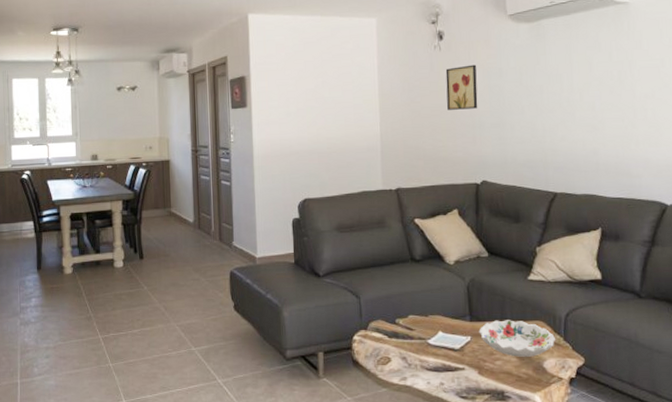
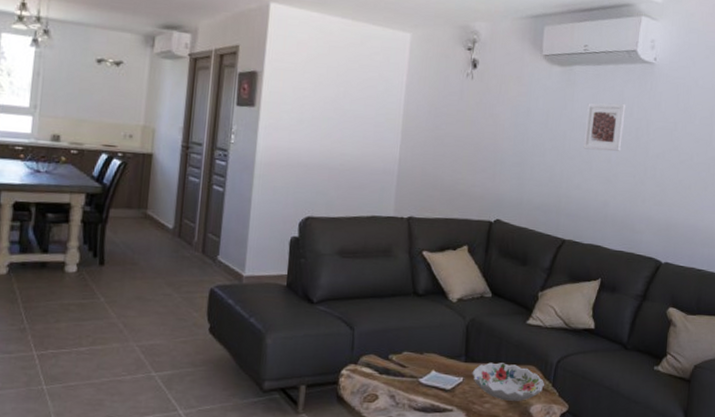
wall art: present [445,64,478,110] -> none [471,99,506,145]
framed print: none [561,48,605,100] -> present [583,103,626,151]

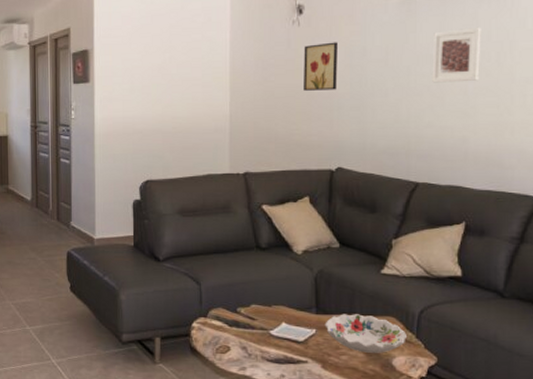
wall art: none [471,99,506,145] -> present [304,42,337,91]

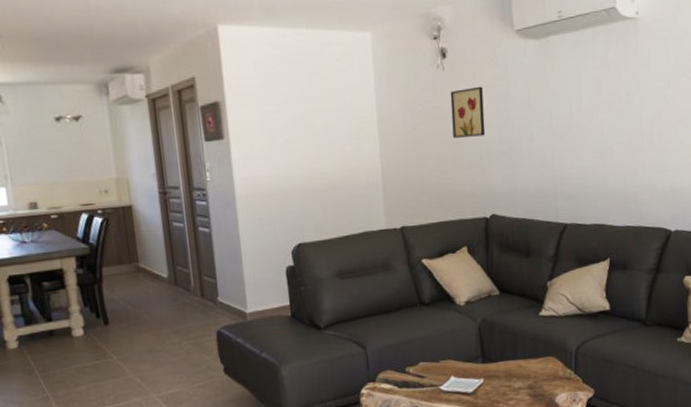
decorative bowl: present [325,314,406,353] -> none [491,358,566,395]
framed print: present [432,27,481,83] -> none [570,68,613,125]

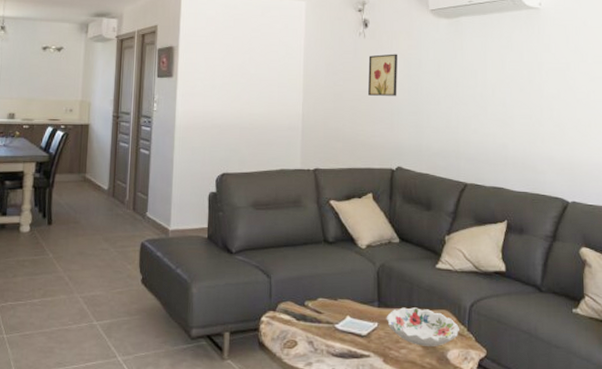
decorative bowl: none [491,358,566,395] -> present [386,307,459,346]

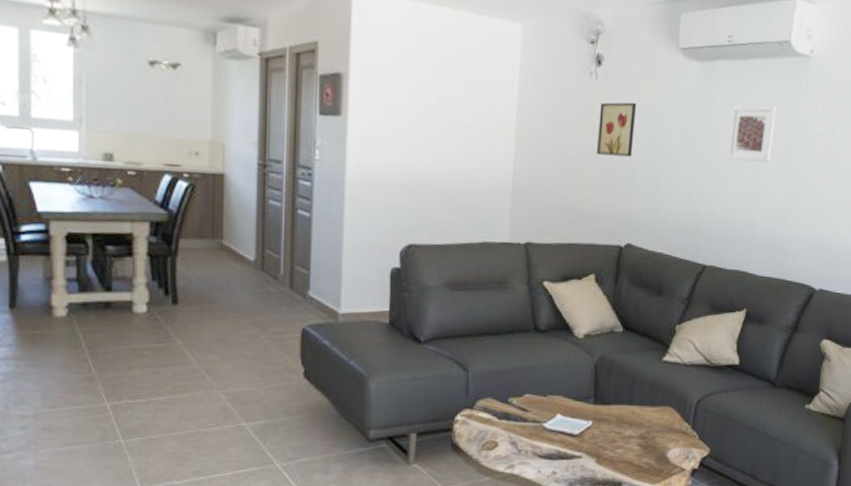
decorative bowl: present [386,307,459,346] -> none [602,404,683,445]
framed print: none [476,48,516,95] -> present [727,105,777,162]

